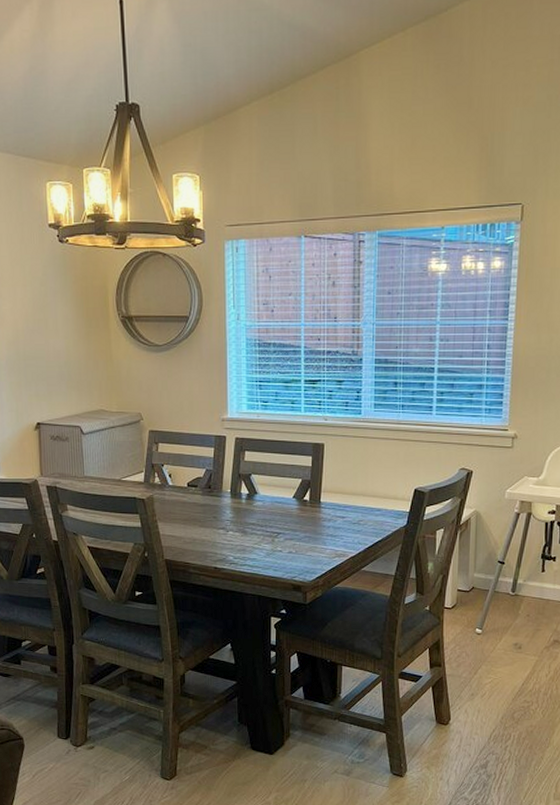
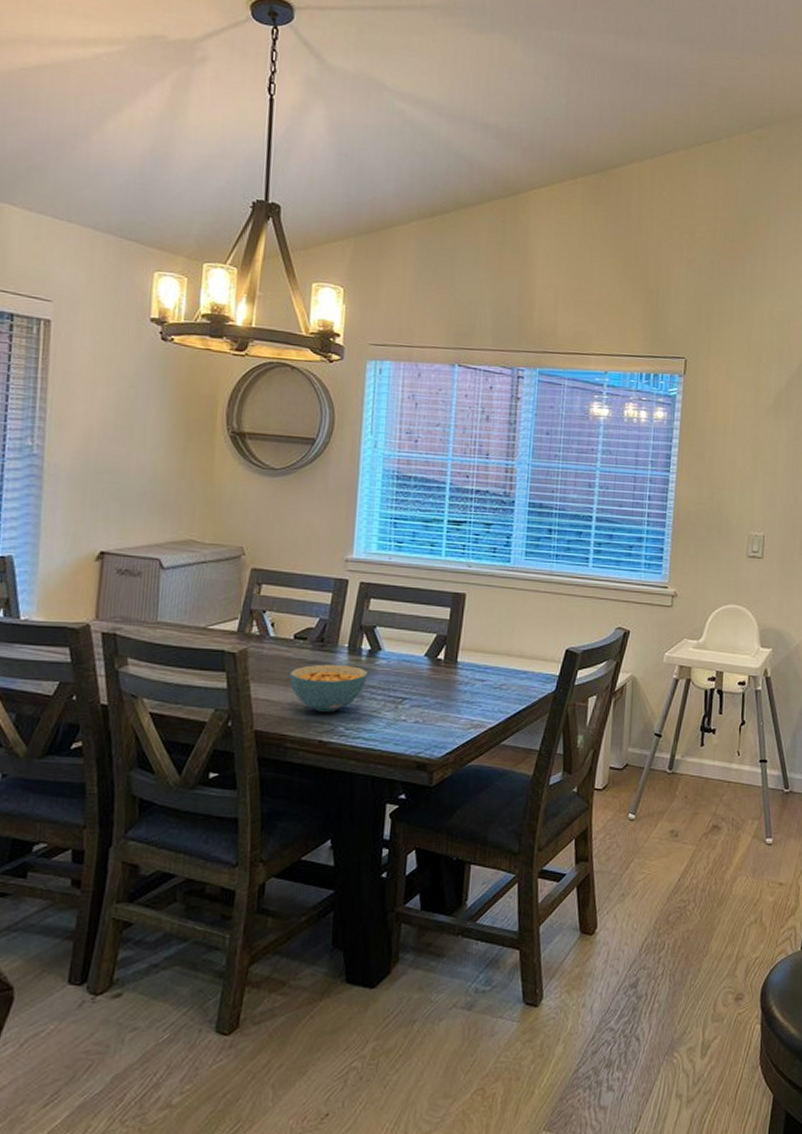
cereal bowl: none [187,506,248,545] -> present [289,664,369,712]

